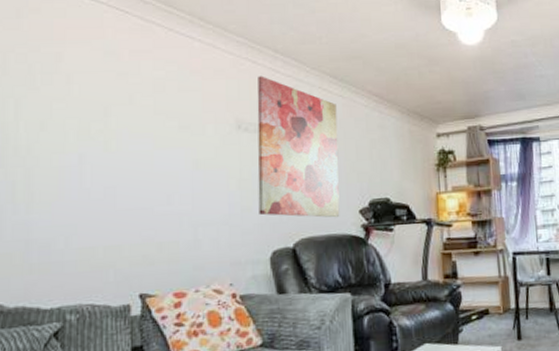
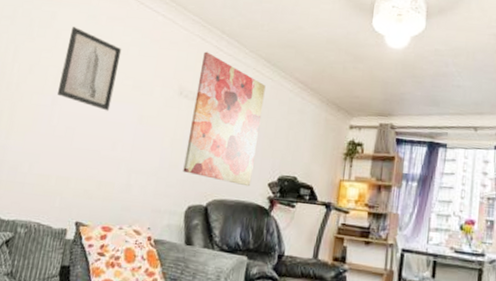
wall art: none [83,67,156,161] -> present [57,27,122,111]

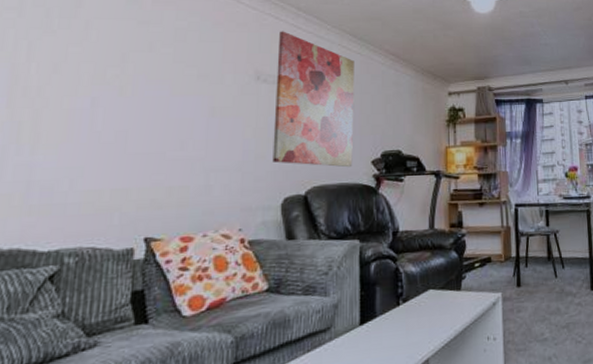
wall art: present [57,27,122,111] -> none [96,14,177,107]

